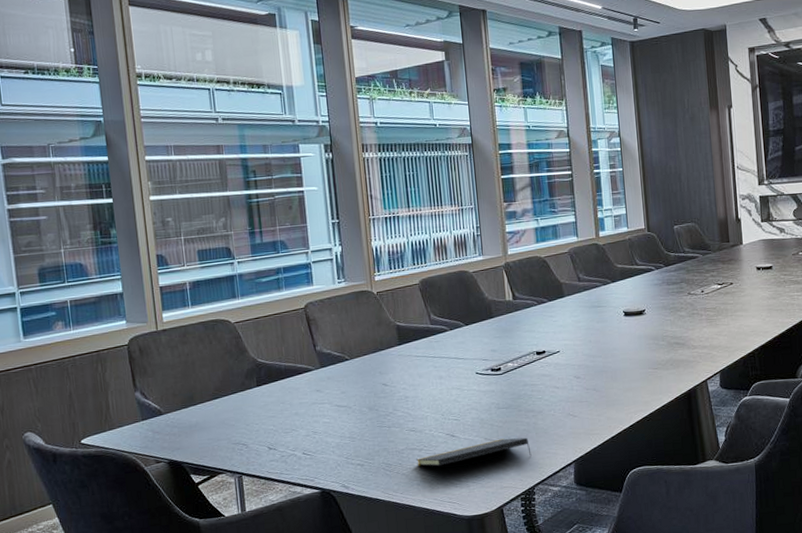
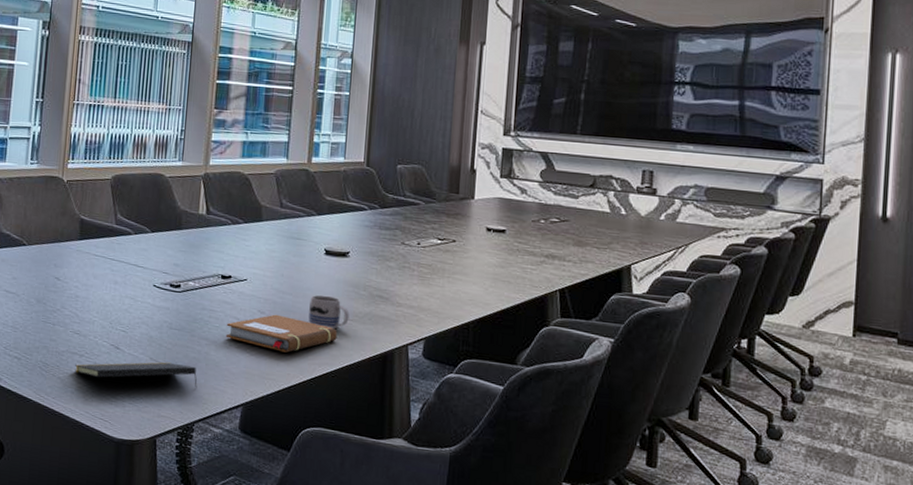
notebook: none [548,376,646,409] -> present [225,314,338,353]
mug: none [617,351,654,380] -> present [308,295,350,330]

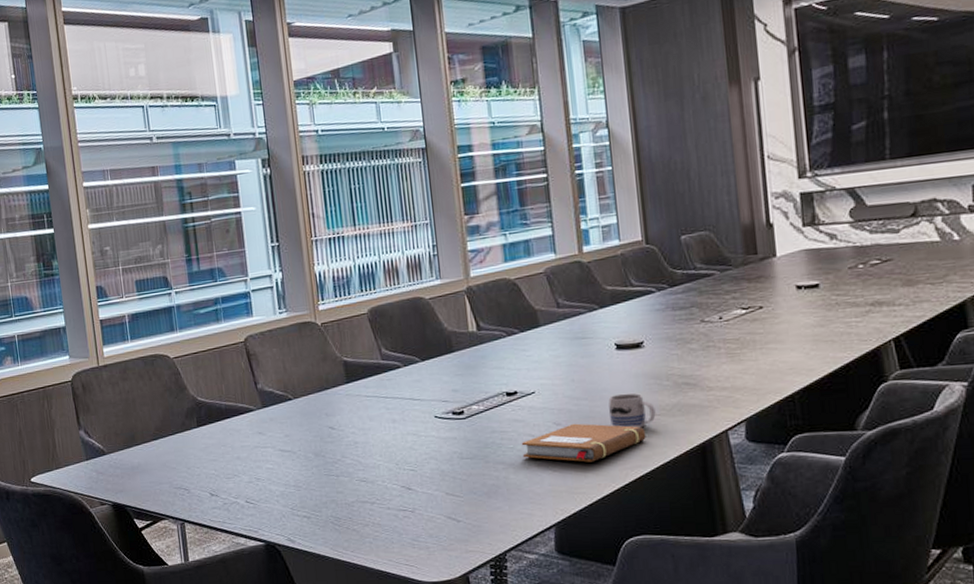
notepad: present [75,362,197,388] -> none [368,494,502,523]

